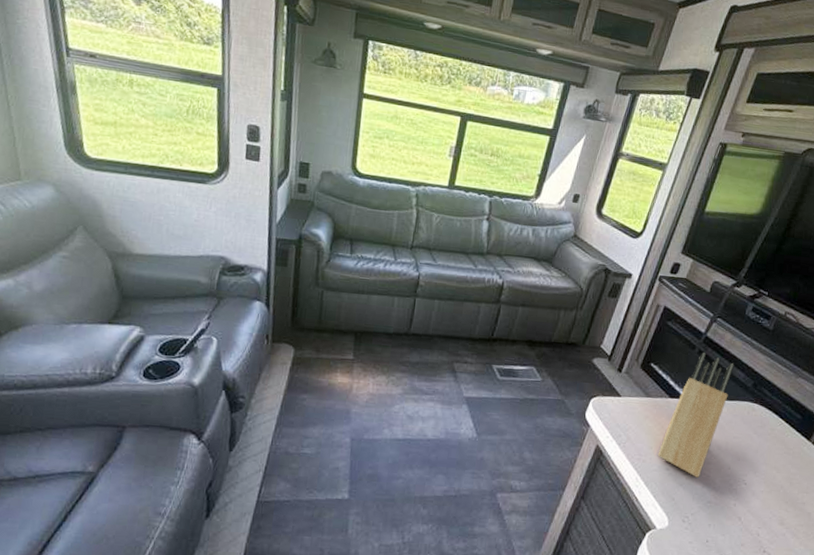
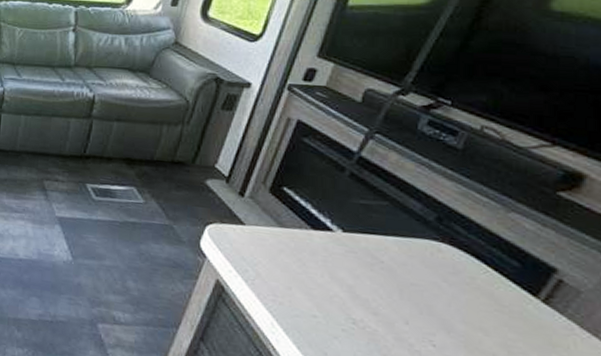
knife block: present [657,351,734,478] -> none [299,175,405,331]

